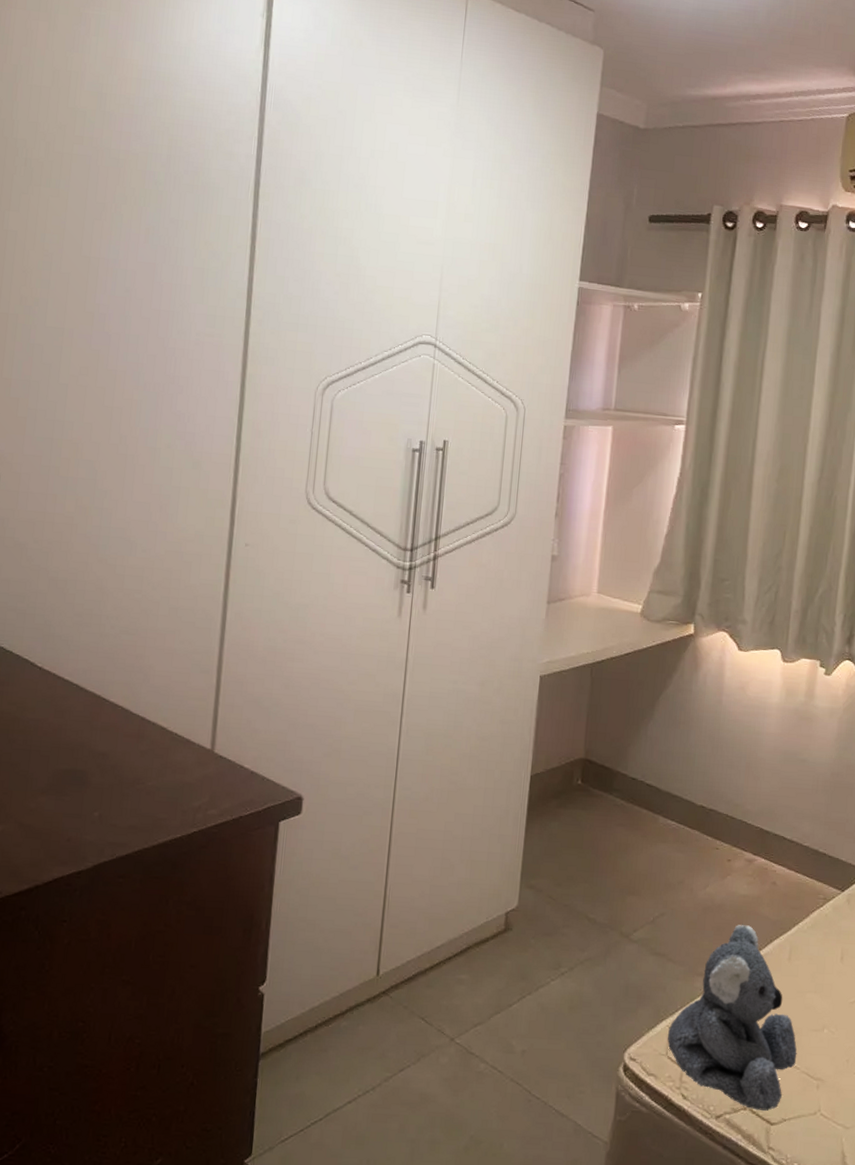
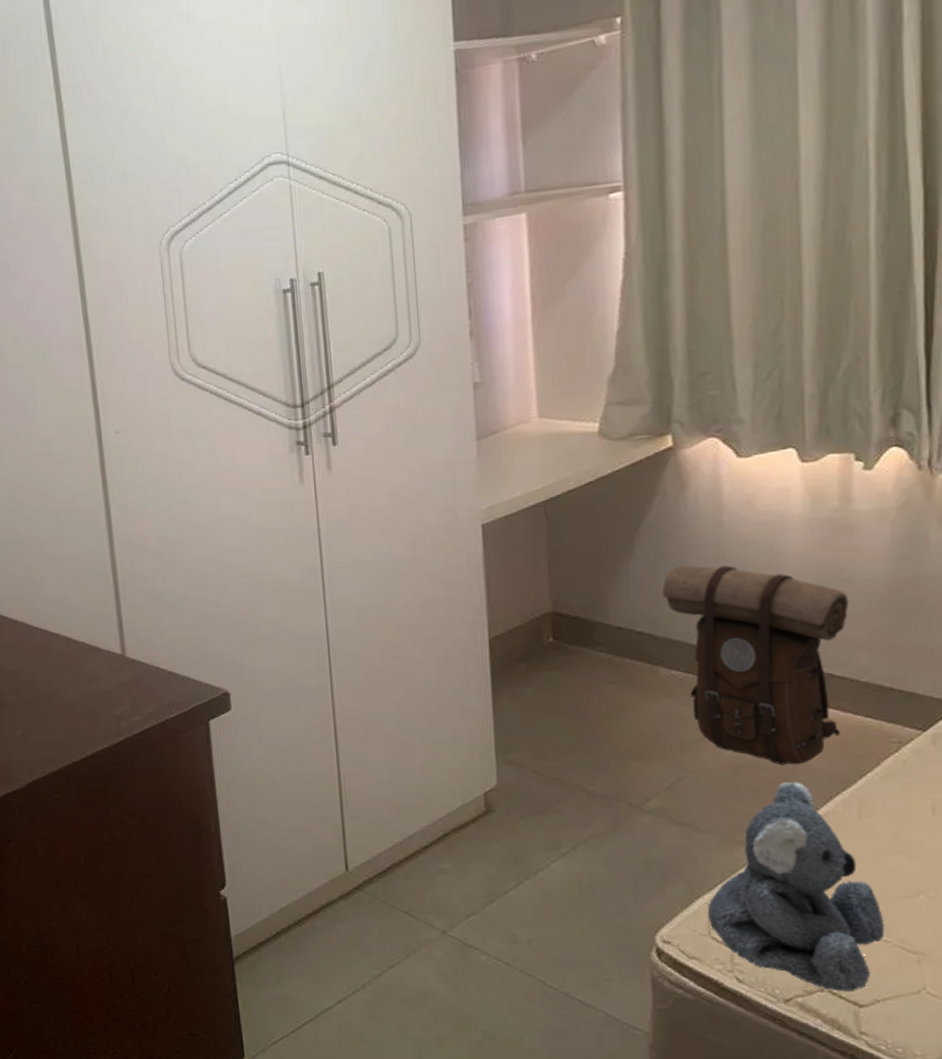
backpack: none [669,732,803,911] -> present [661,564,849,765]

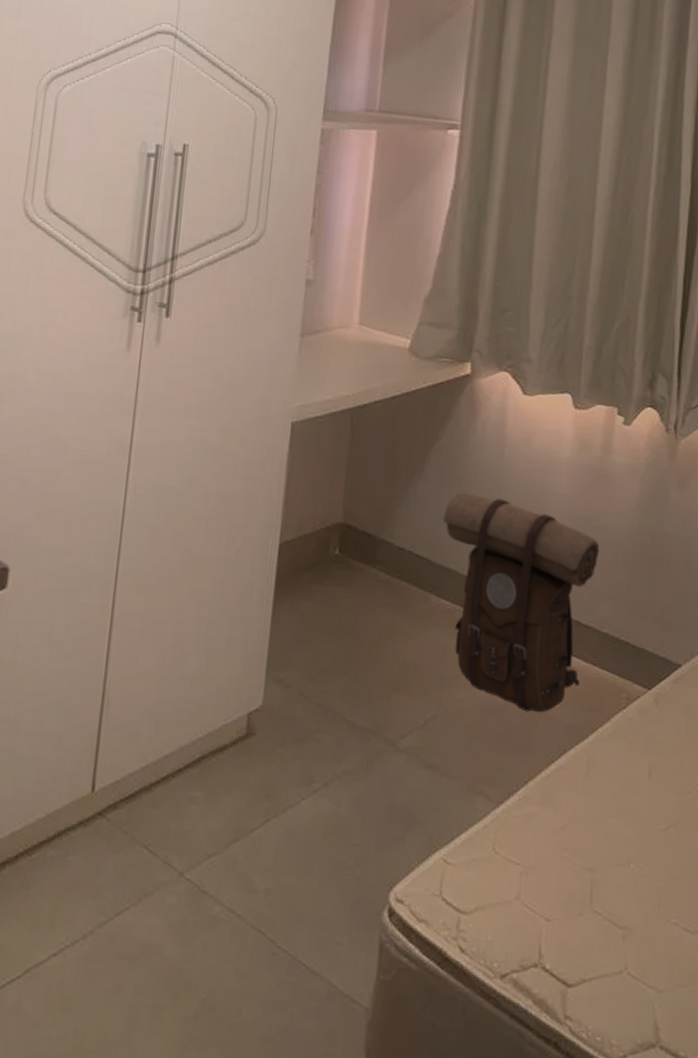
koala plush: present [707,781,885,991] -> none [441,729,598,968]

